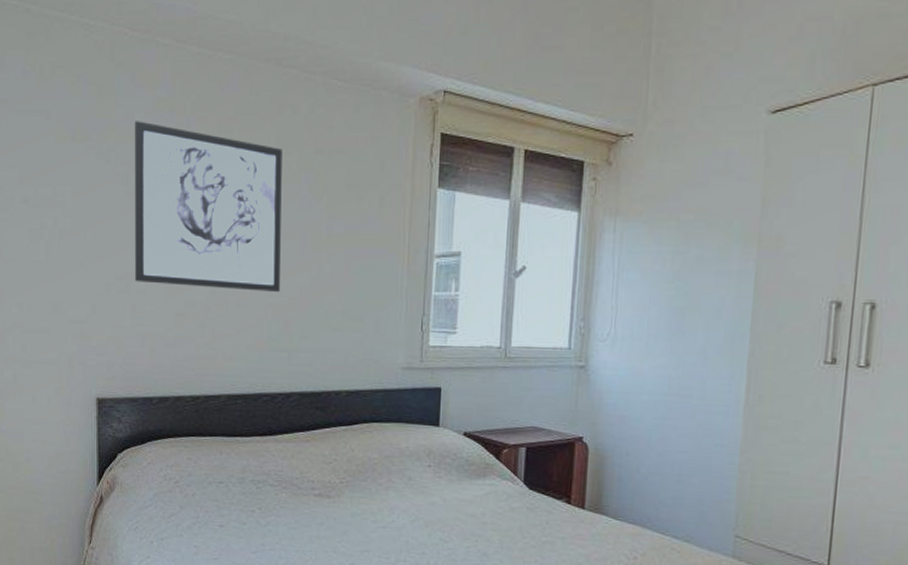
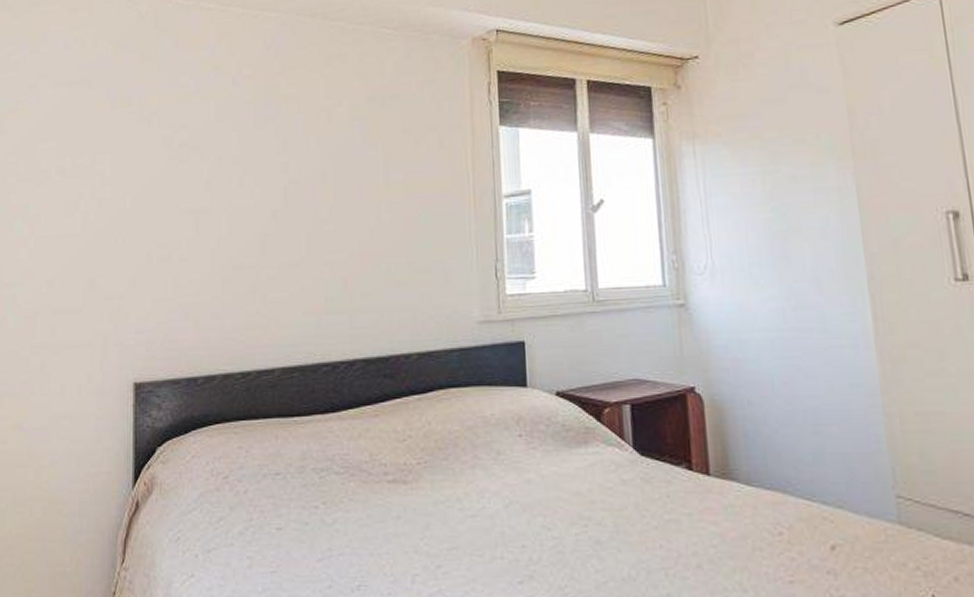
wall art: present [135,121,283,292] -> none [178,83,338,249]

